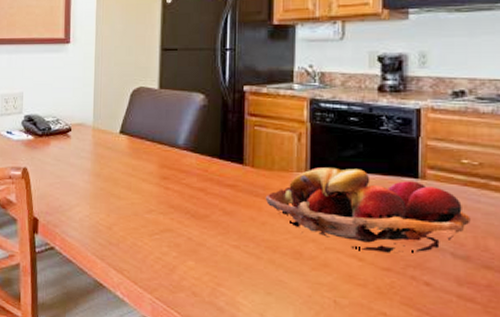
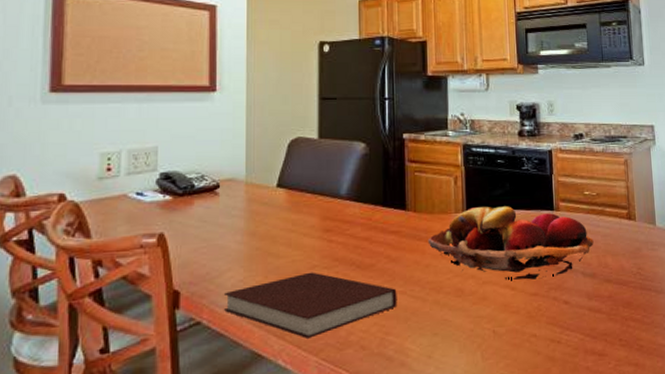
notebook: none [72,215,231,278] -> present [223,272,397,340]

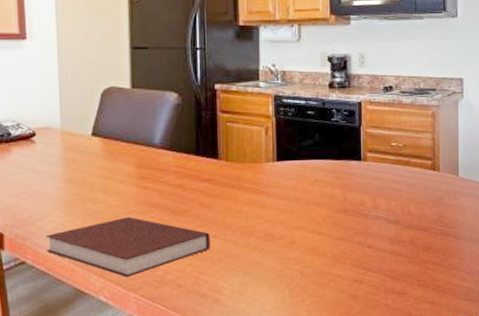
fruit basket: present [427,206,594,280] -> none [239,156,398,226]

